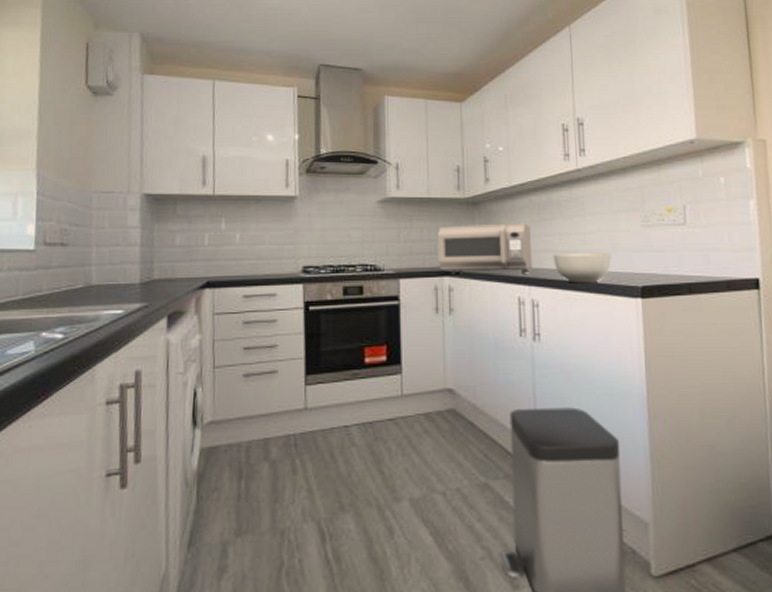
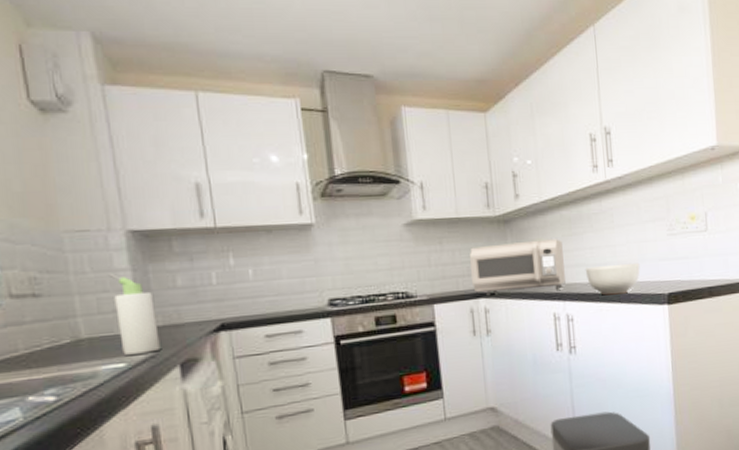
bottle: none [122,229,155,303] -> present [108,273,161,355]

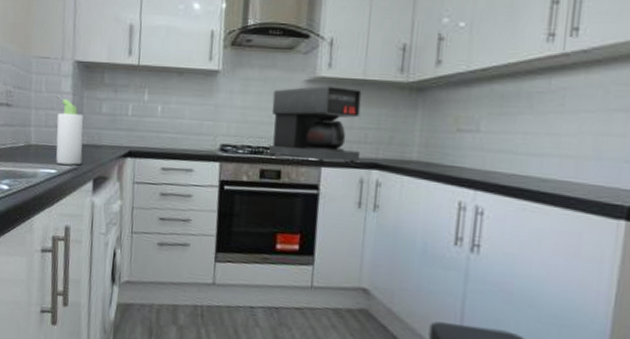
coffee maker: none [374,226,467,303] -> present [268,85,362,164]
microwave: present [470,239,566,297] -> none [367,113,487,177]
bowl: present [585,262,640,296] -> none [511,156,593,196]

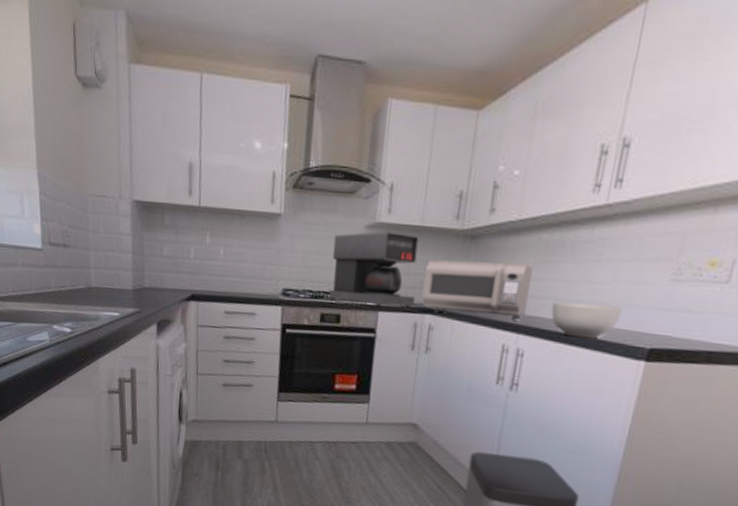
bottle: present [56,94,84,165] -> none [116,235,145,309]
microwave: none [367,113,487,177] -> present [422,259,533,322]
bowl: none [511,156,593,196] -> present [551,302,623,339]

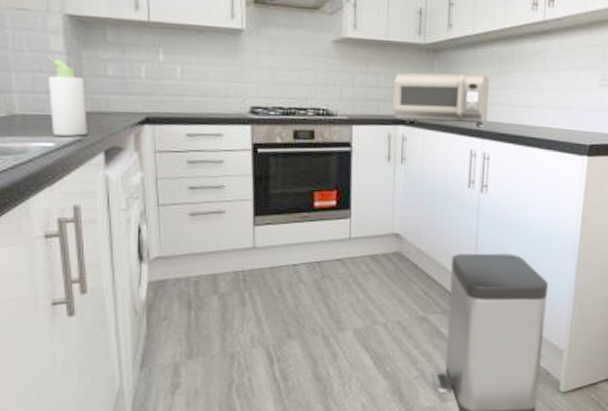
bottle: none [116,235,145,309] -> present [45,54,87,136]
coffee maker: present [328,231,419,309] -> none [300,46,388,122]
bowl: present [551,302,623,339] -> none [508,108,566,140]

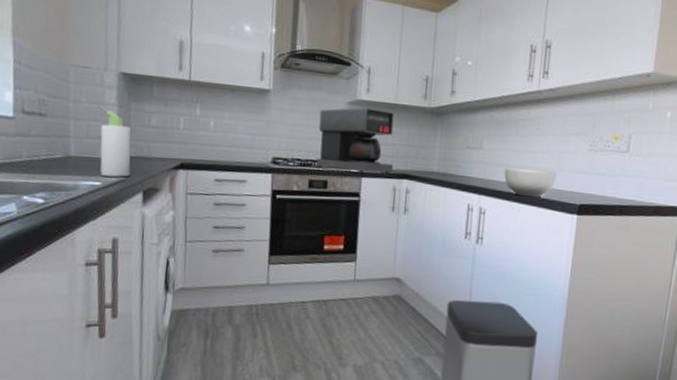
coffee maker: none [300,46,388,122] -> present [315,107,394,175]
microwave: present [393,73,490,128] -> none [399,132,487,185]
bowl: none [508,108,566,140] -> present [504,168,557,198]

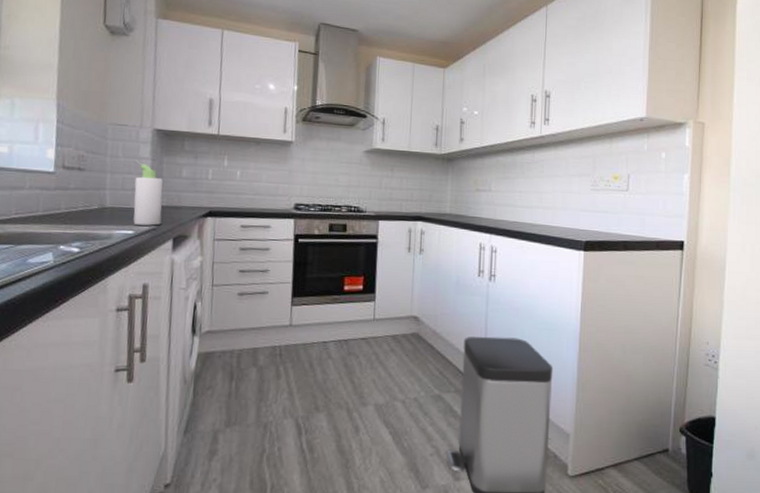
coffee maker: present [315,107,394,175] -> none [335,155,409,218]
bowl: present [504,168,557,198] -> none [512,208,562,236]

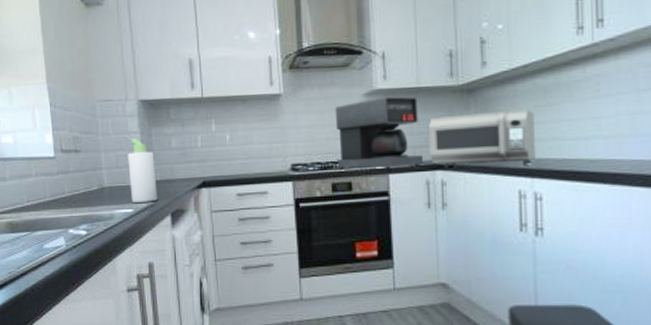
coffee maker: none [335,155,409,218] -> present [335,96,424,171]
microwave: none [414,177,495,225] -> present [429,109,535,169]

